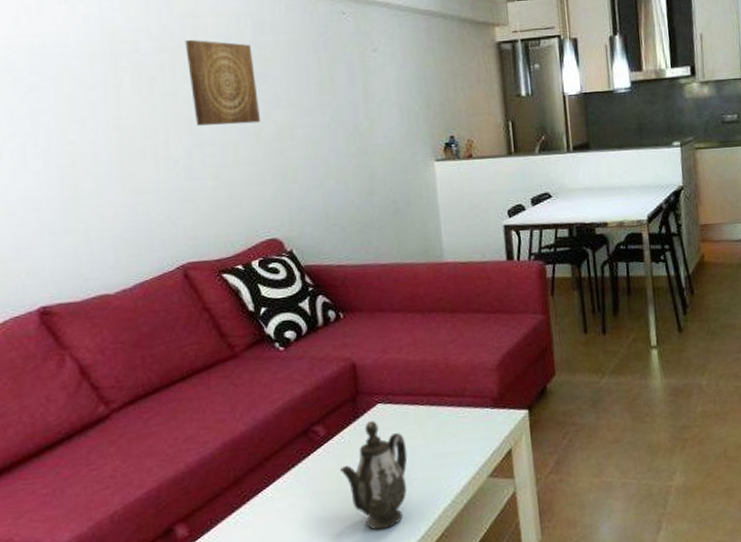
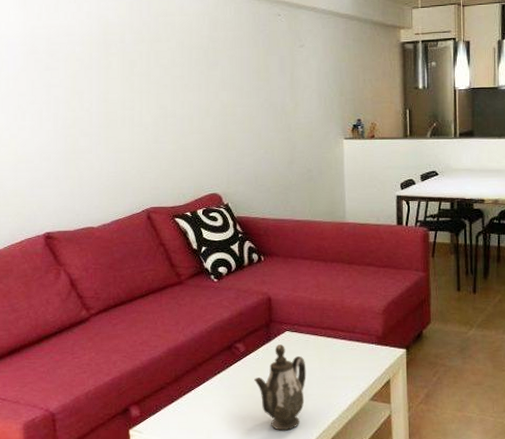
wall art: present [185,39,261,126] -> none [158,33,211,102]

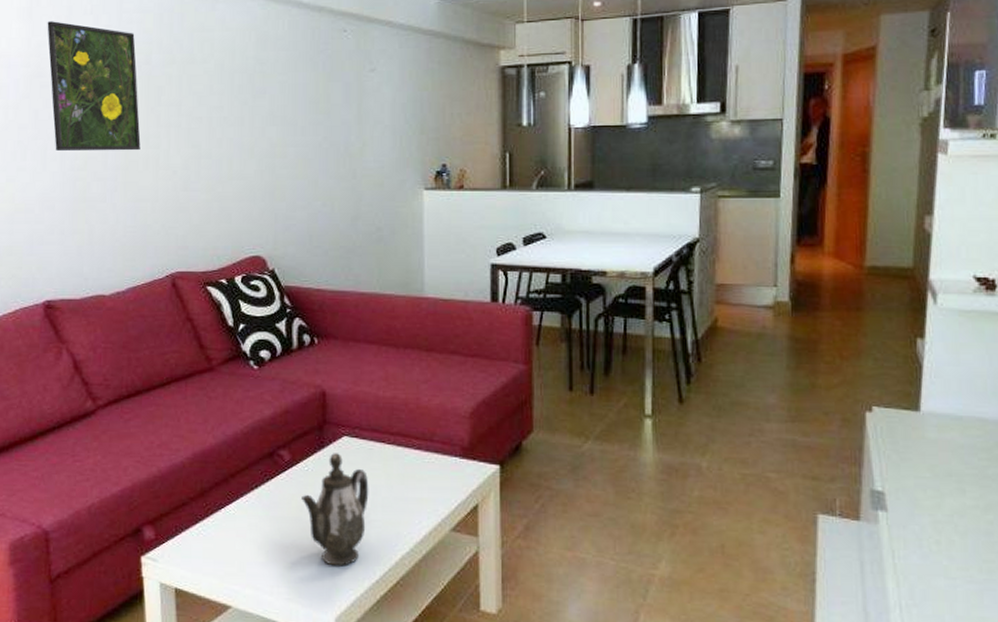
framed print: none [39,8,118,114] -> present [47,21,141,152]

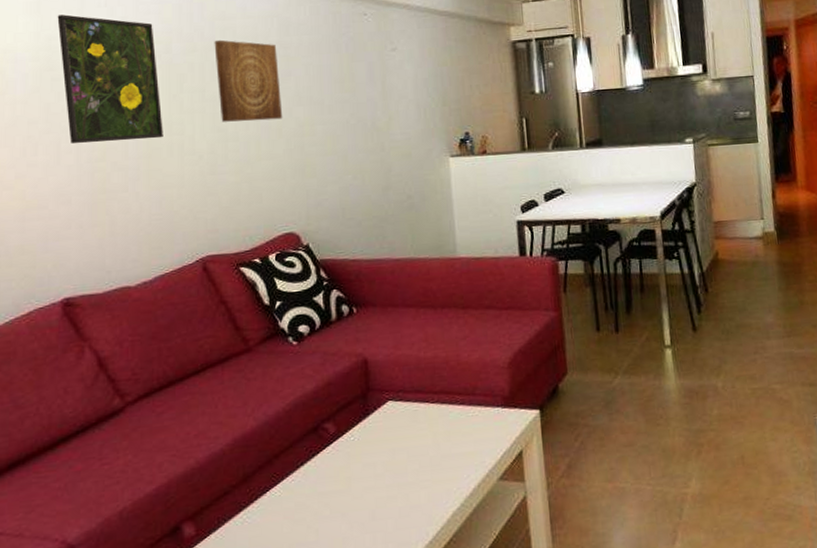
wall art: none [192,52,256,139] -> present [214,39,283,122]
teapot: present [302,453,369,566] -> none [349,418,417,534]

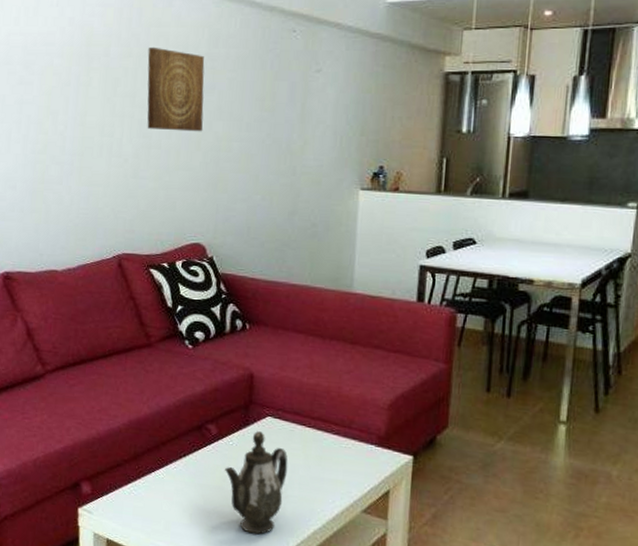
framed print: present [57,14,163,144] -> none [16,12,97,138]
teapot: none [349,418,417,534] -> present [225,431,288,535]

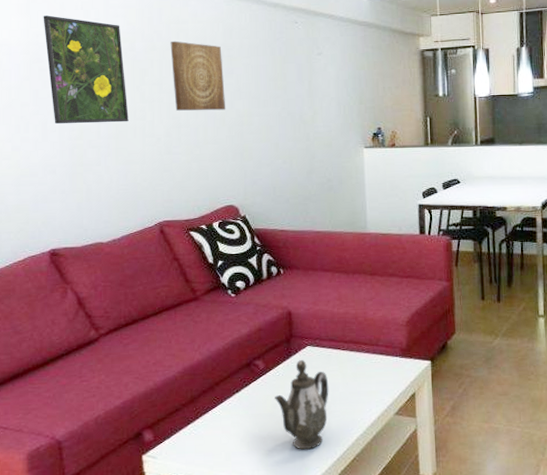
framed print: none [16,12,97,138] -> present [43,15,129,124]

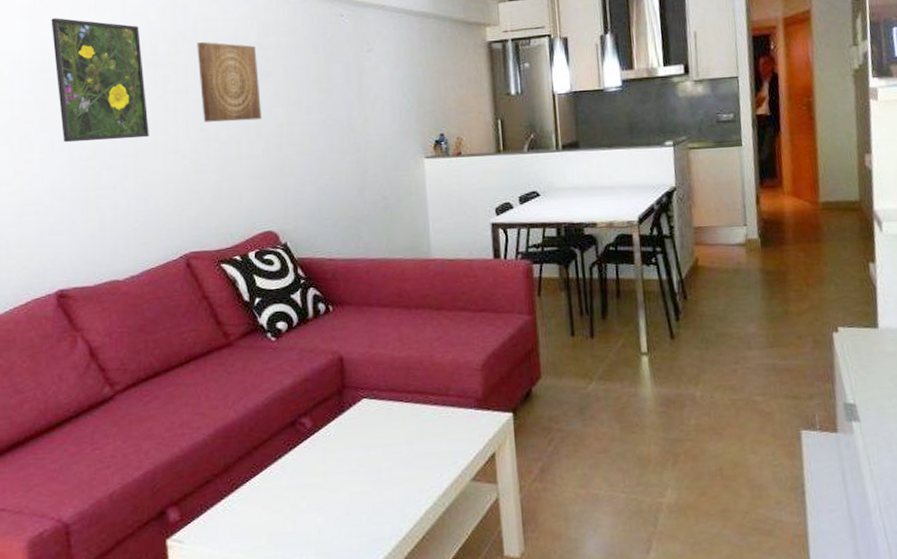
teapot: present [275,360,329,450] -> none [325,416,391,528]

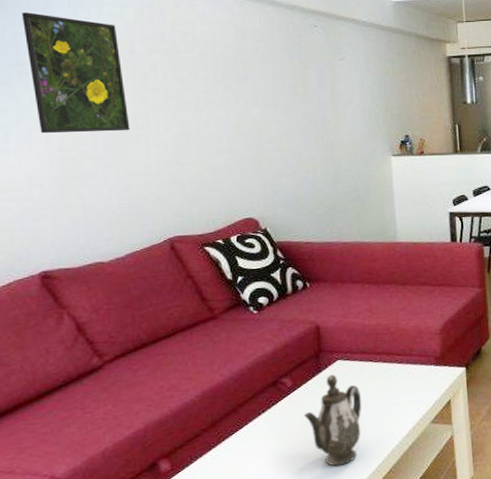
wall art: present [197,41,263,122] -> none [175,43,242,119]
teapot: none [325,416,391,528] -> present [304,374,362,467]

